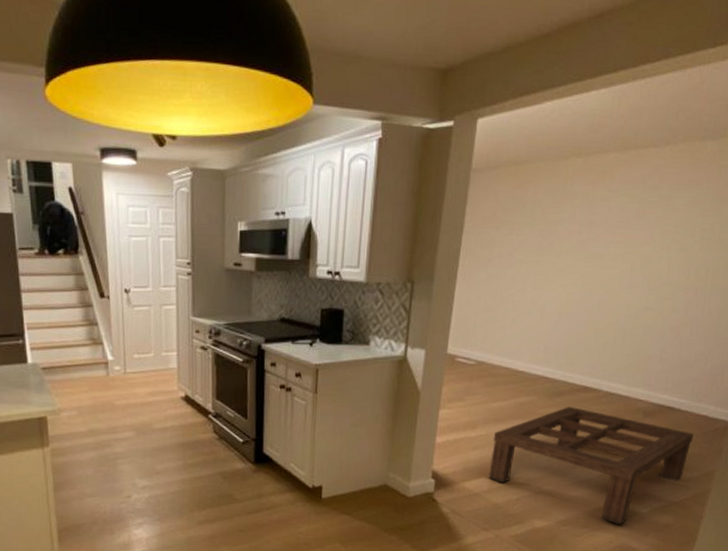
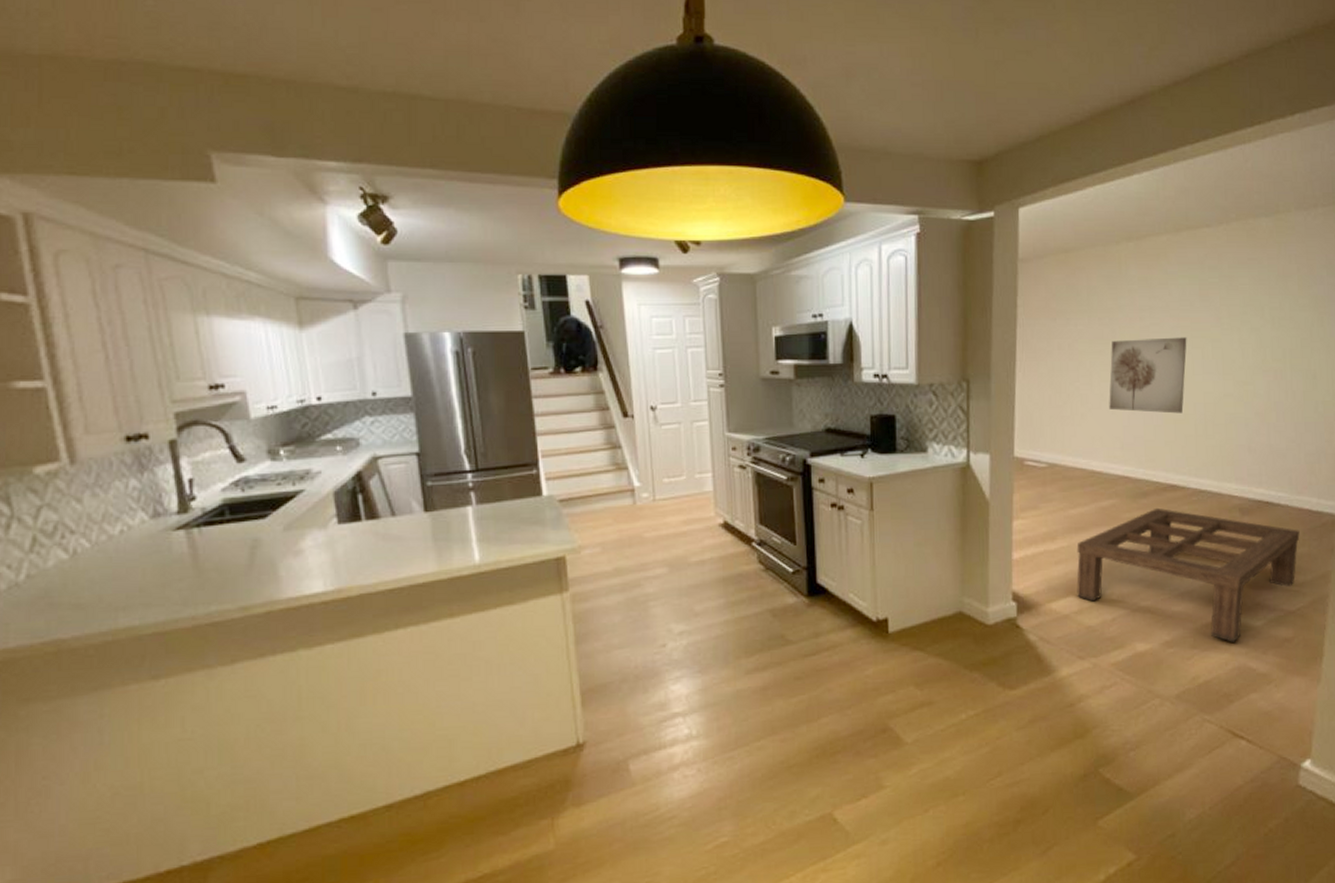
wall art: none [538,252,619,323] -> present [1109,337,1187,414]

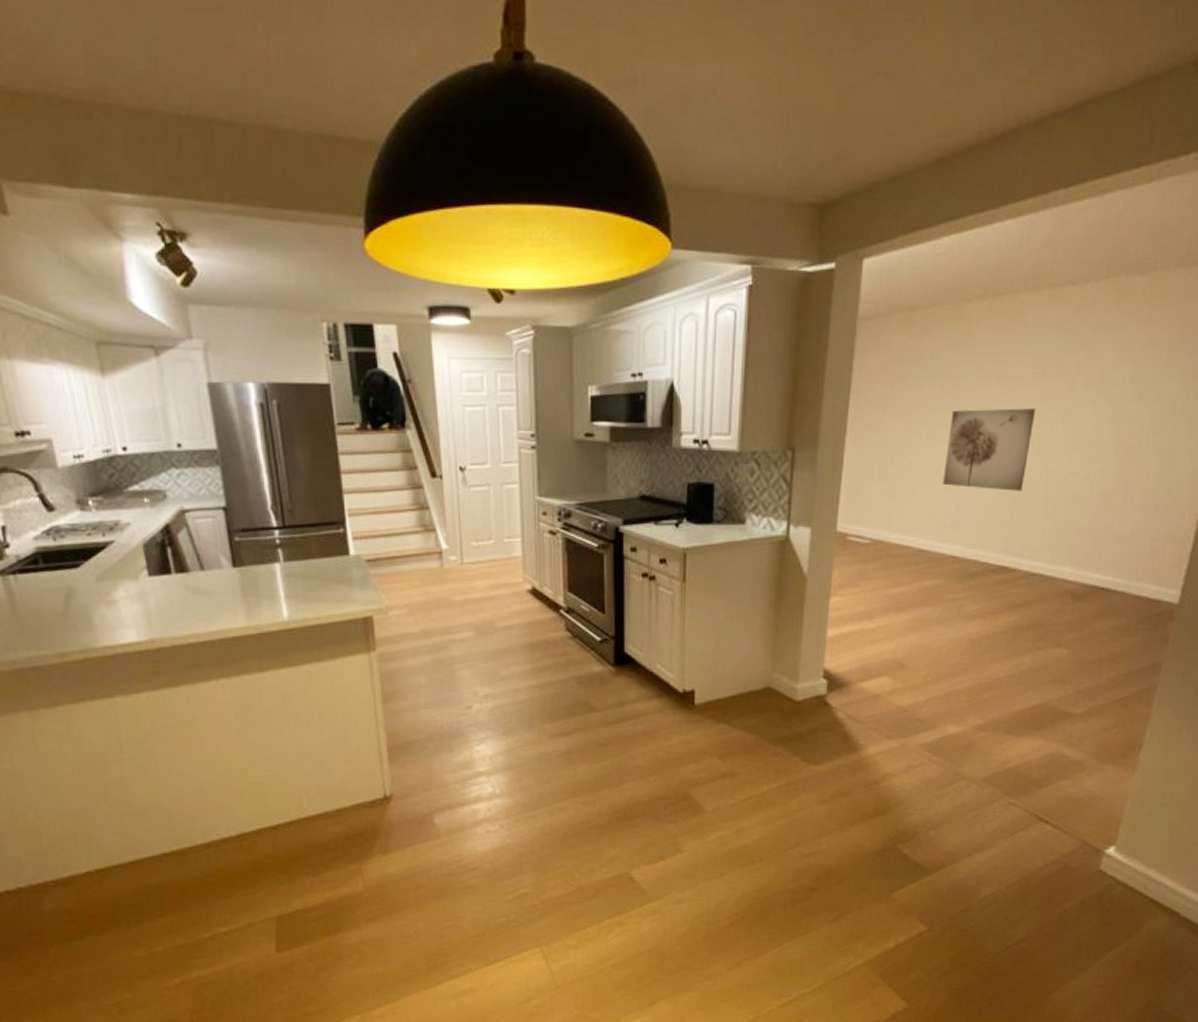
coffee table: present [1076,507,1300,642] -> none [890,589,1134,729]

